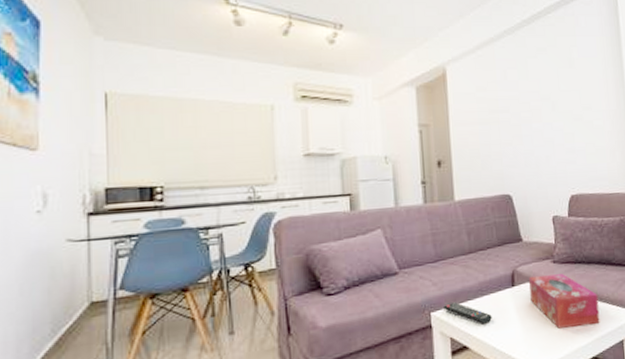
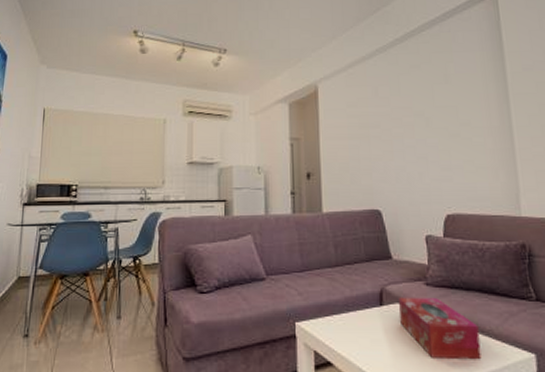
remote control: present [444,302,492,324] -> none [308,315,358,342]

